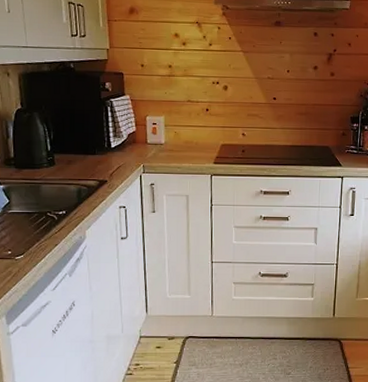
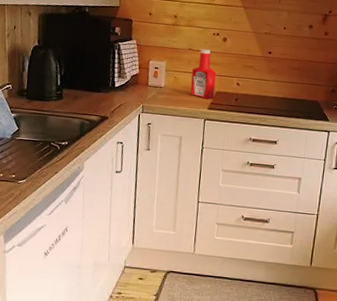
ketchup bottle: none [193,99,220,153] -> present [190,49,216,99]

